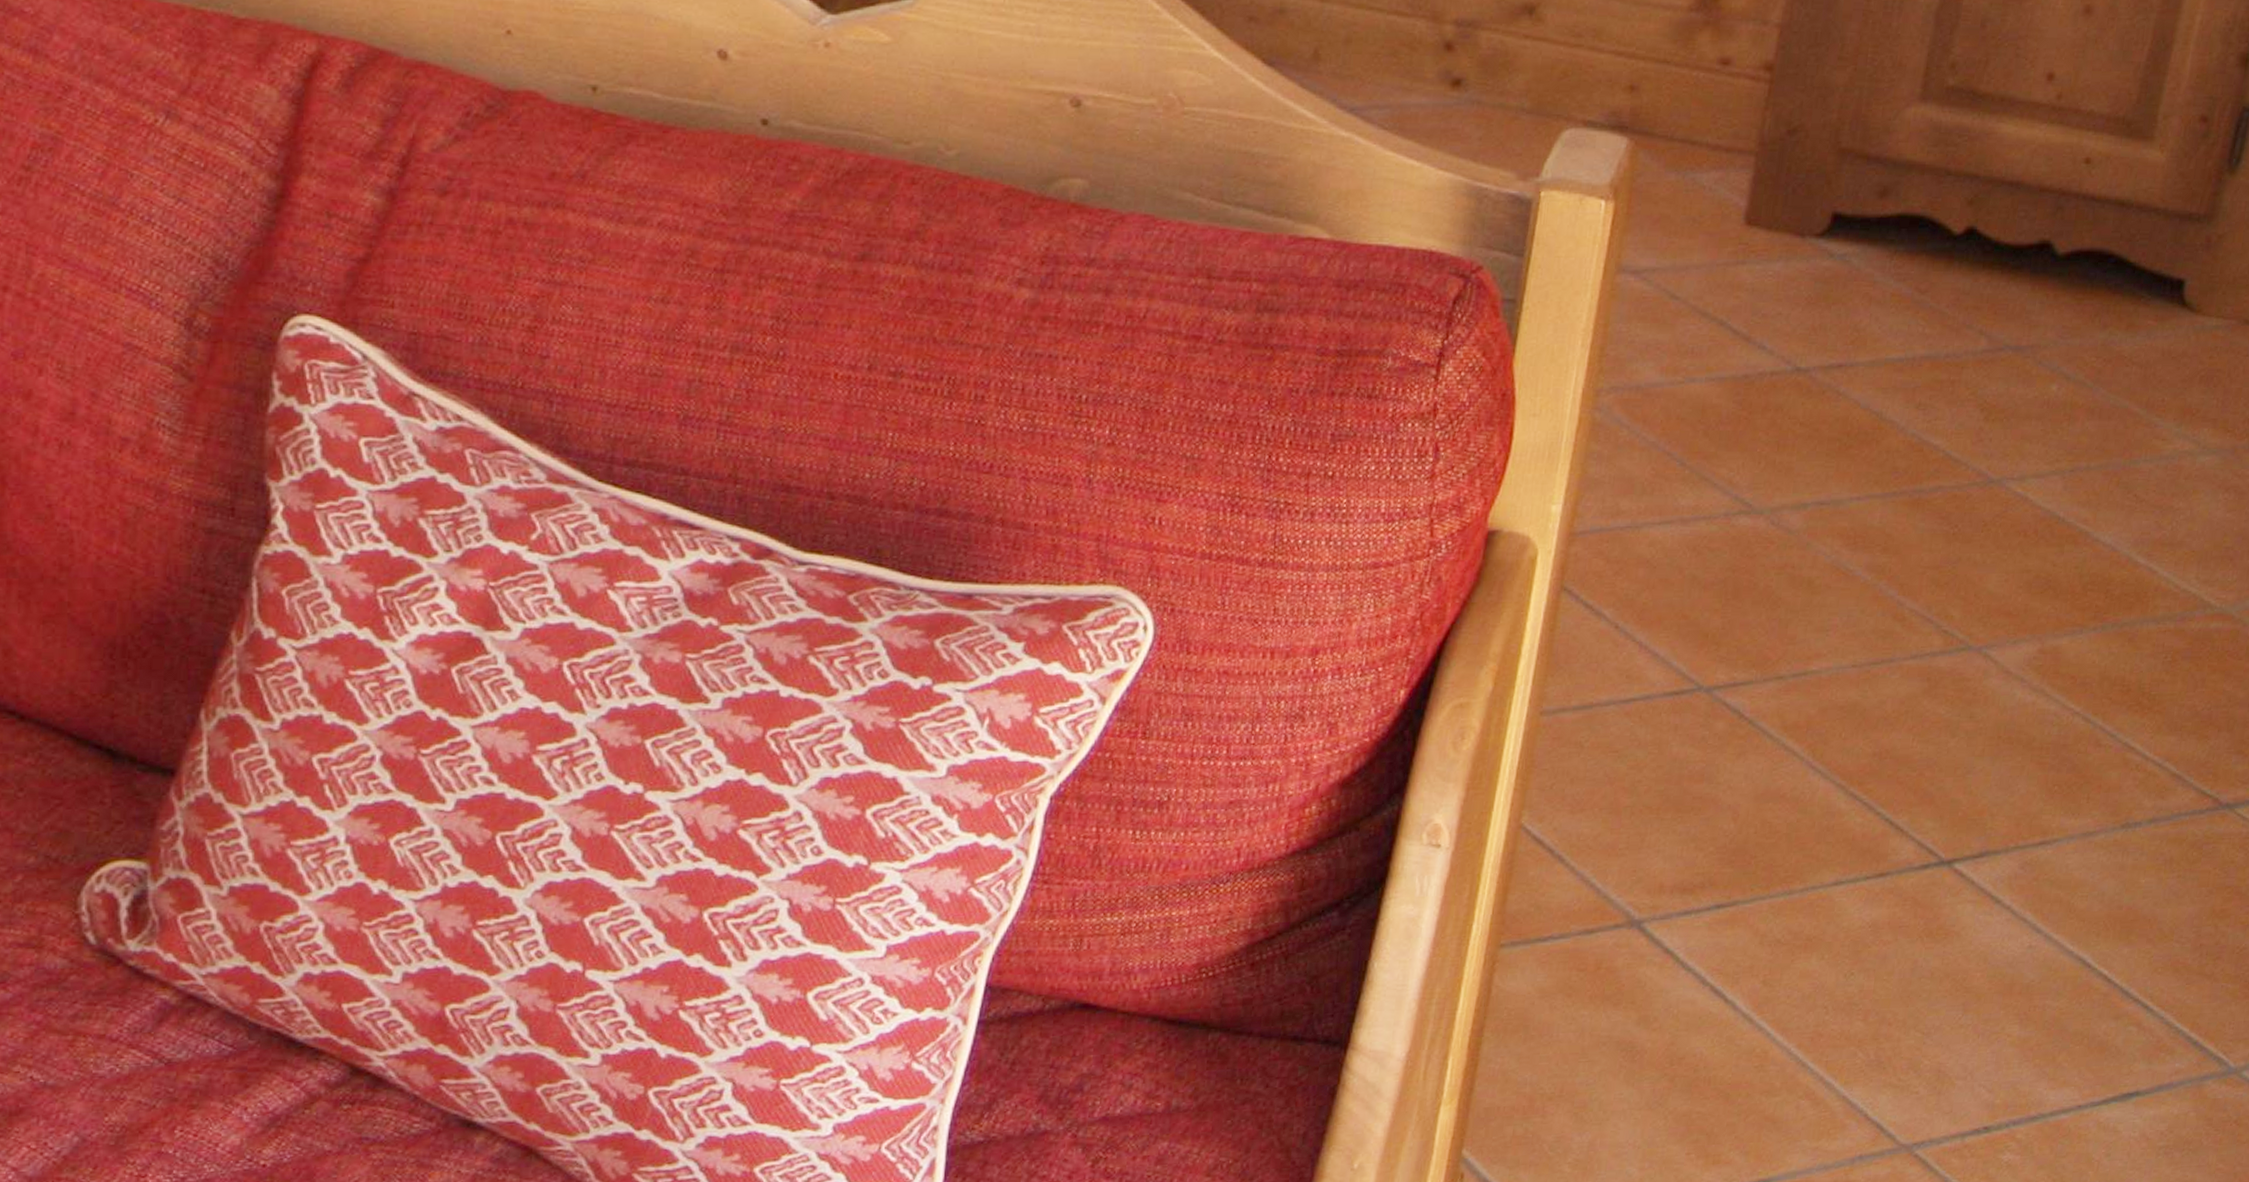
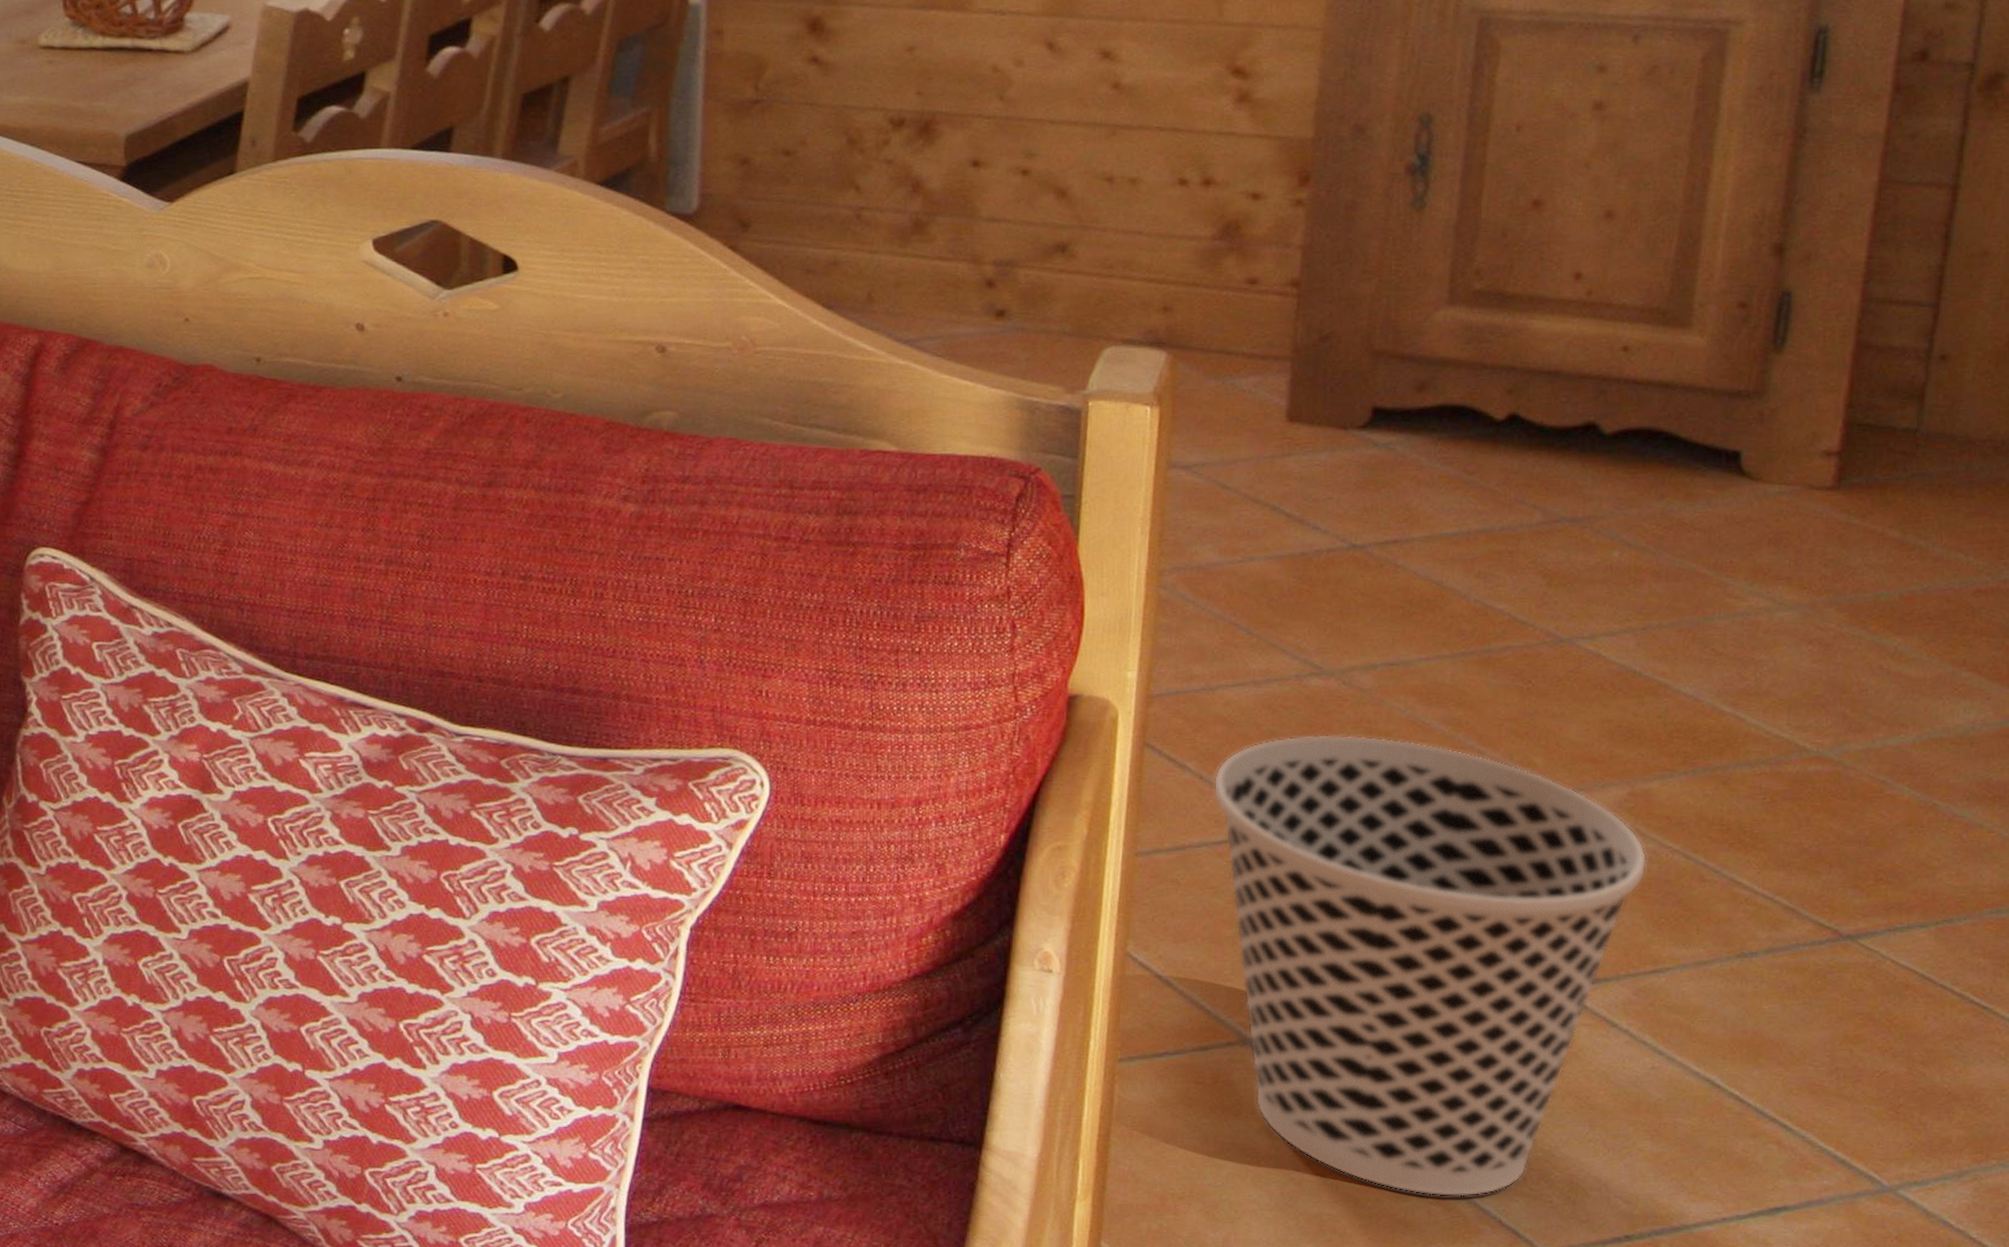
wastebasket: none [1627,580,2049,1091] -> present [1213,734,1648,1197]

